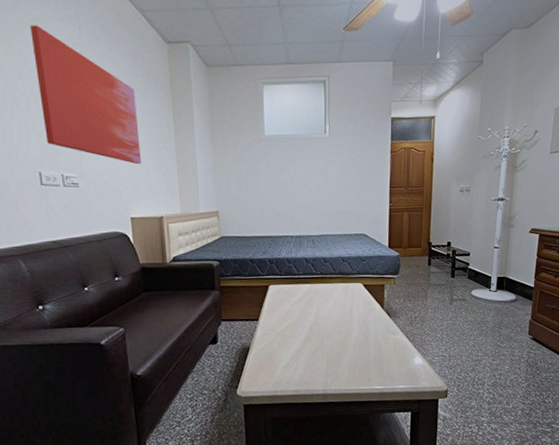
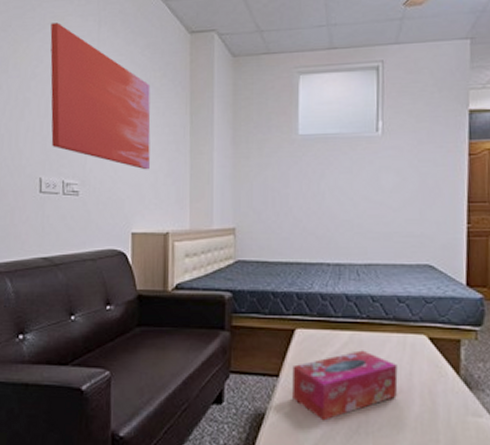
tissue box: none [268,297,343,348] -> present [292,350,398,421]

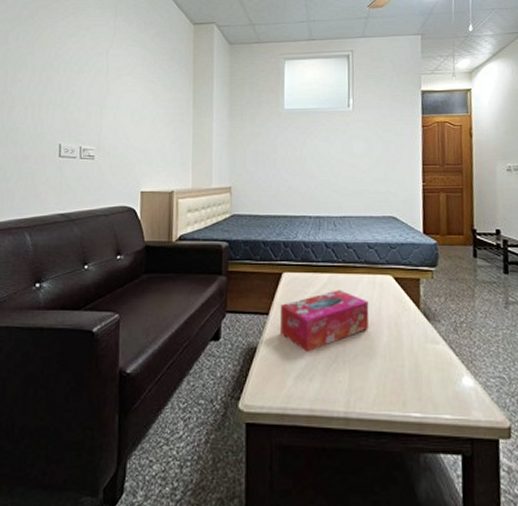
wall art: present [50,22,151,170] -> none [70,13,159,138]

